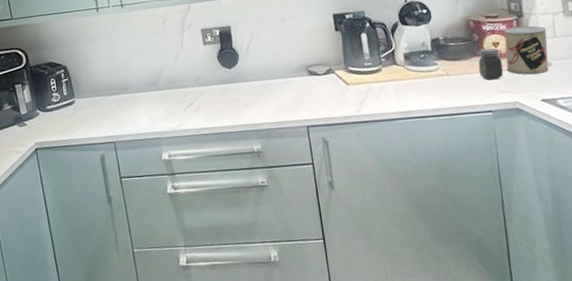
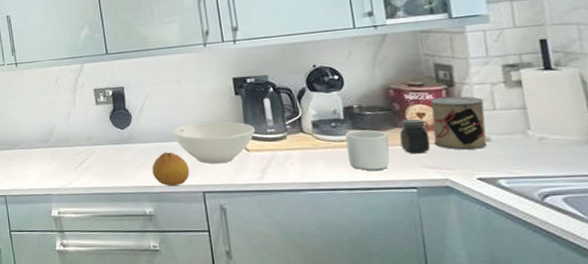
fruit: none [259,89,295,122] -> present [152,152,190,186]
bowl: none [277,56,354,99] -> present [172,121,255,164]
mug: none [432,59,470,98] -> present [345,129,390,171]

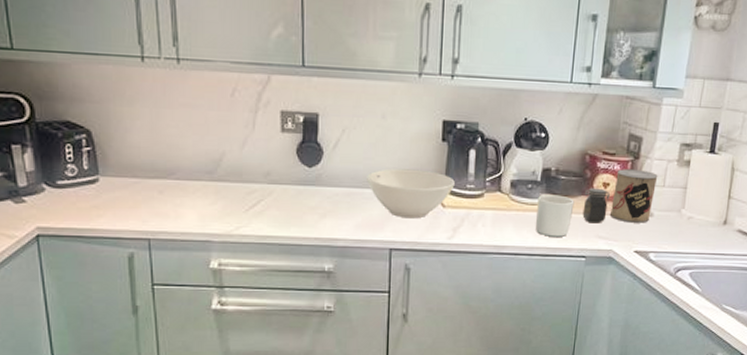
fruit: present [152,152,190,186] -> none [338,200,380,240]

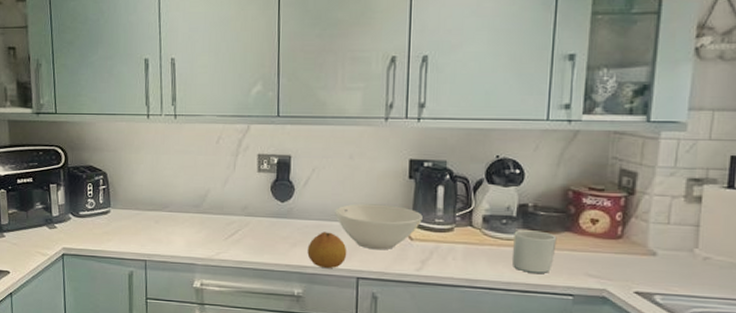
fruit: none [338,200,380,240] -> present [307,231,347,268]
jar: present [582,187,611,224] -> none [567,224,601,261]
tin can: present [609,169,658,223] -> none [600,205,660,262]

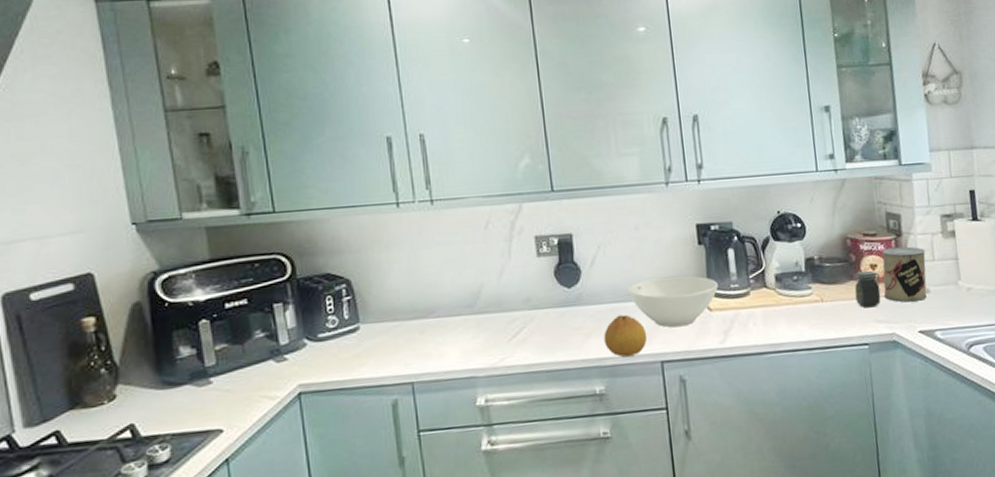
mug: present [511,230,557,274] -> none [806,283,846,328]
jar: none [567,224,601,261] -> present [852,270,881,308]
tin can: none [600,205,660,262] -> present [882,246,927,303]

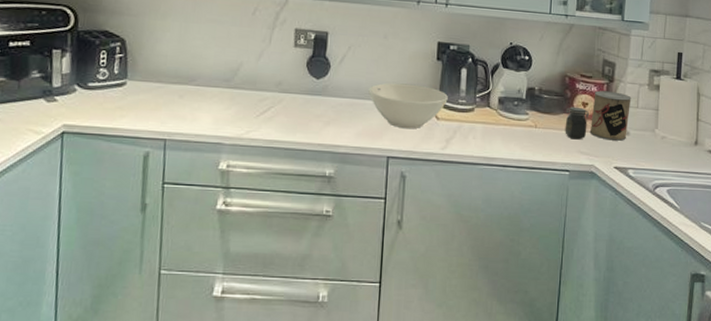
fruit: present [603,314,647,357] -> none [340,110,379,147]

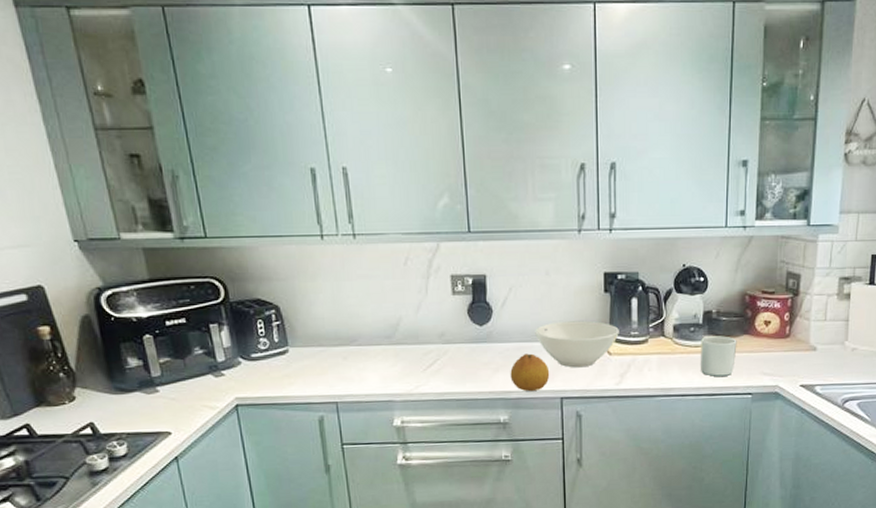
fruit: none [340,110,379,147] -> present [510,353,550,391]
mug: none [521,111,557,152] -> present [700,336,737,377]
jar: present [565,106,590,140] -> none [746,326,773,361]
tin can: present [589,90,632,141] -> none [773,306,819,358]

